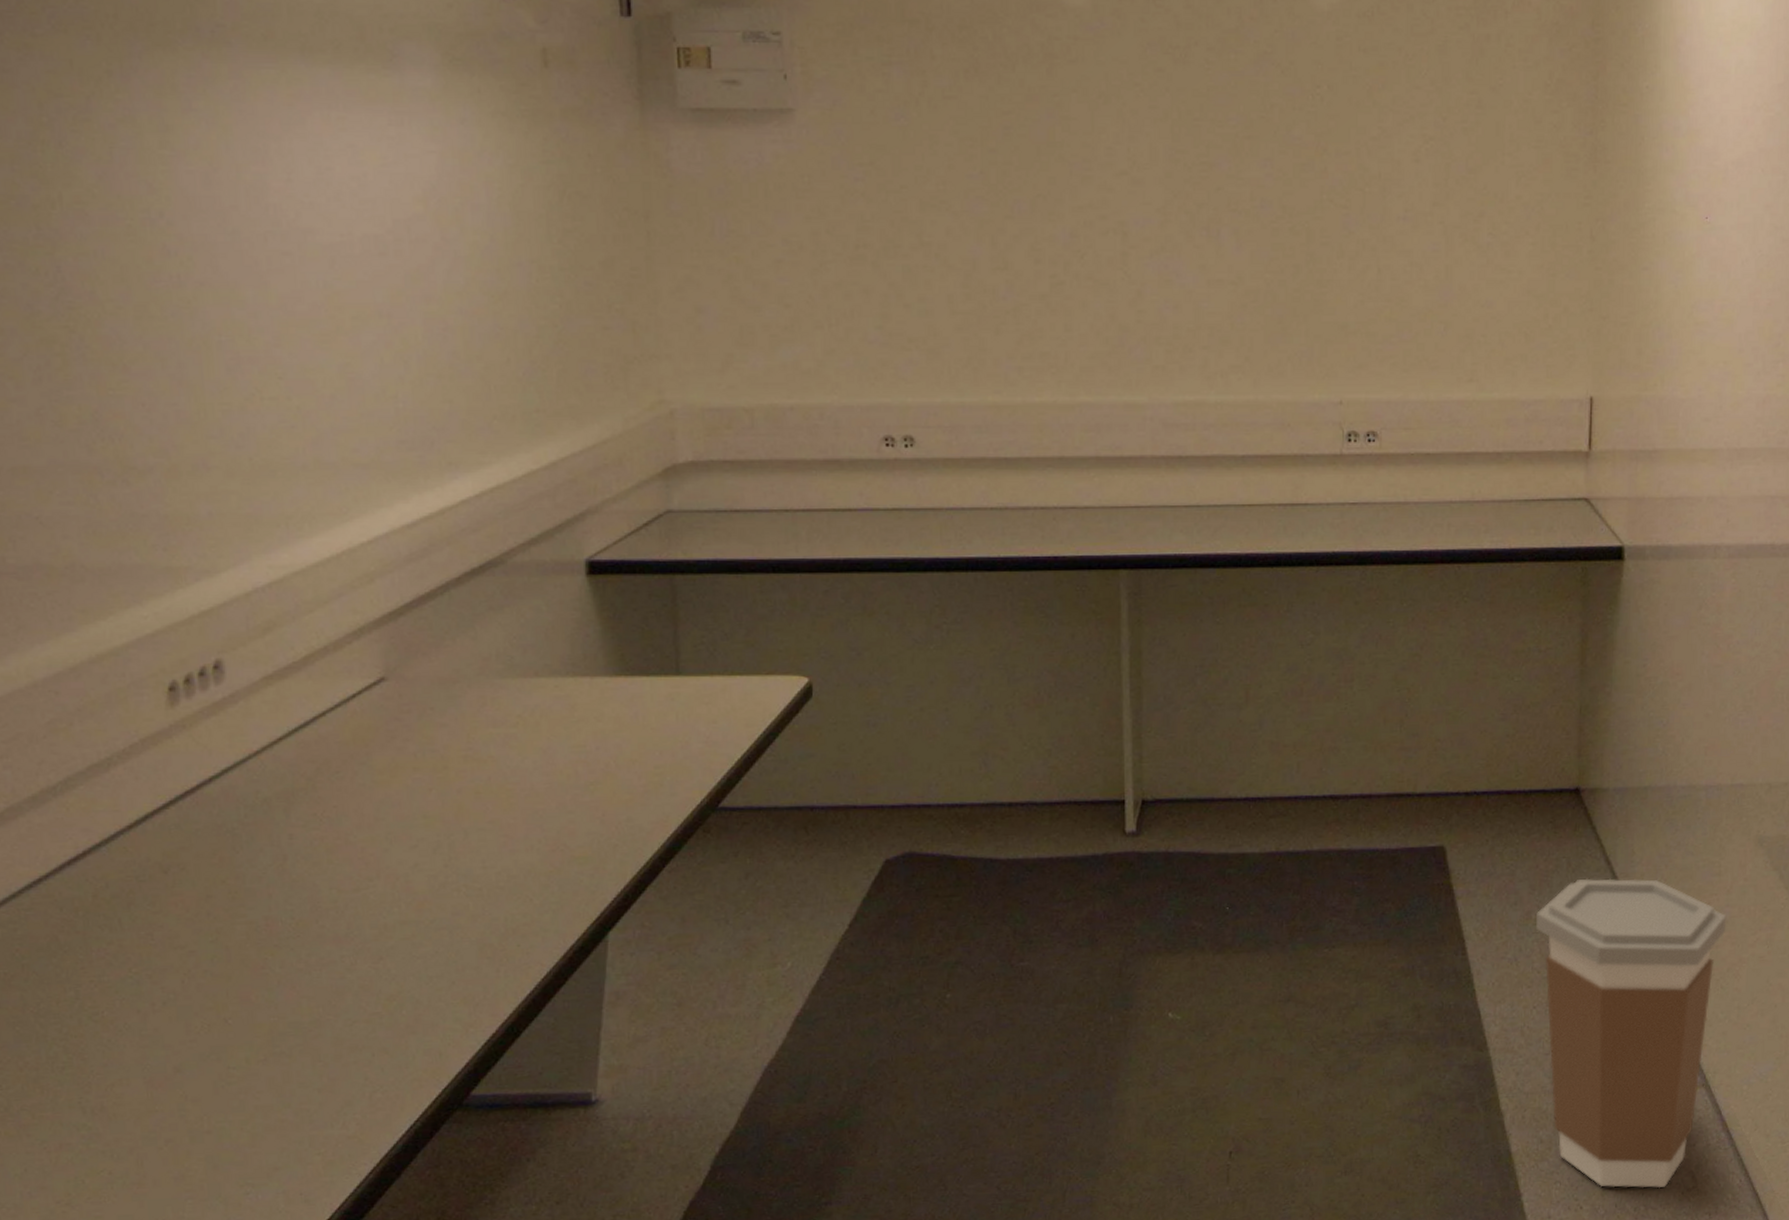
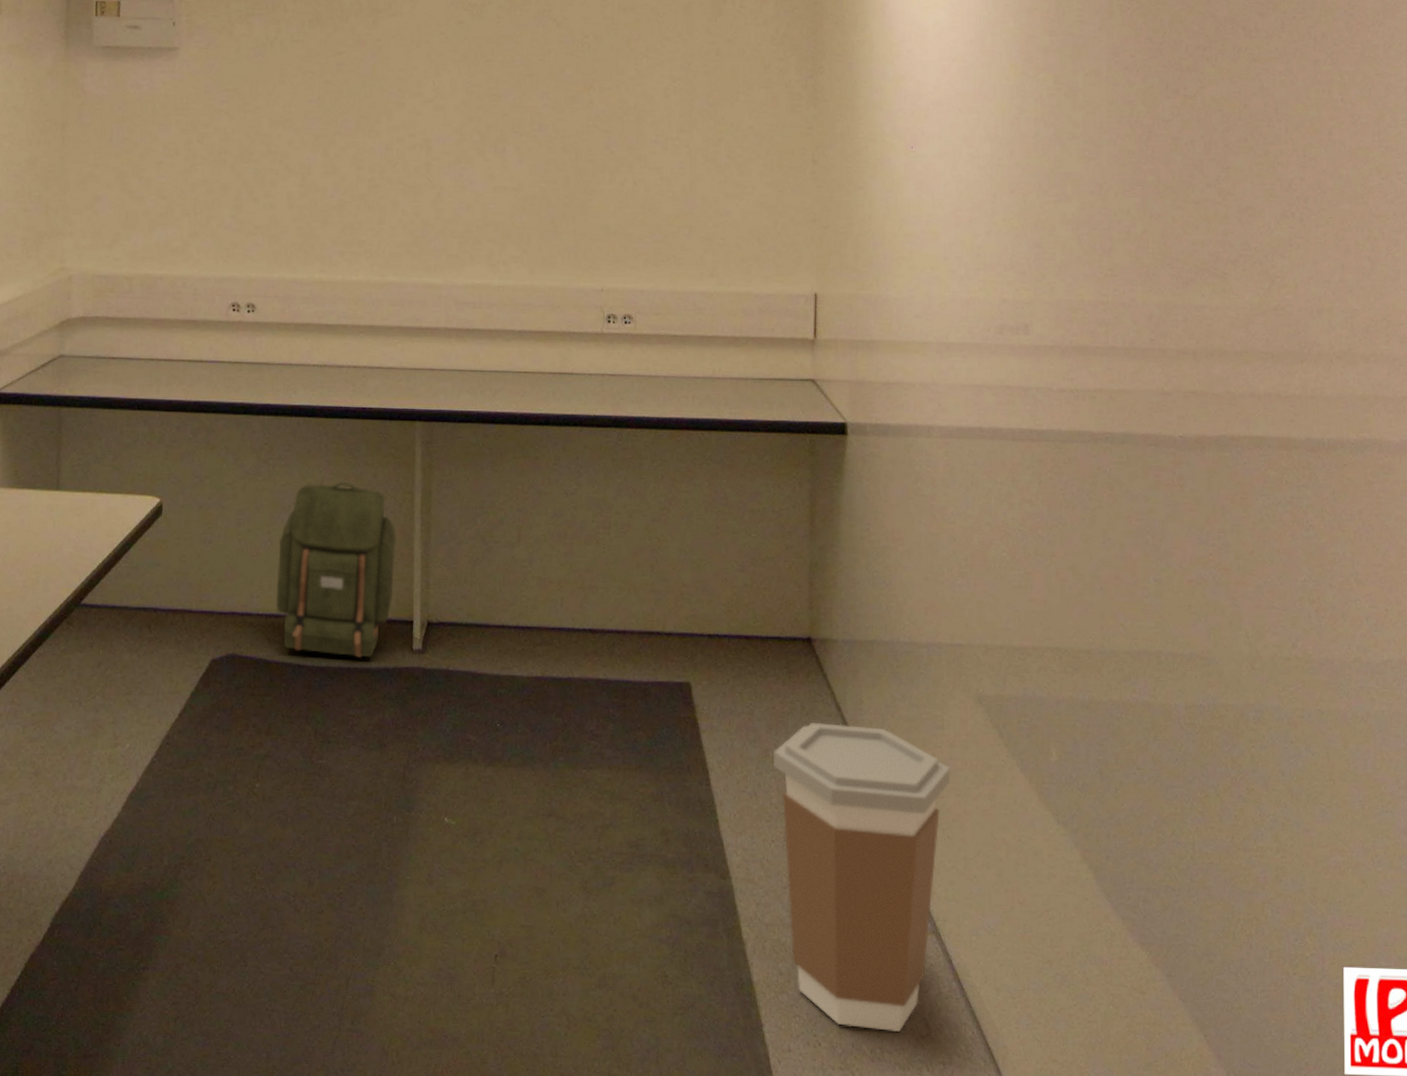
backpack: none [958,645,1103,846] -> present [276,481,397,658]

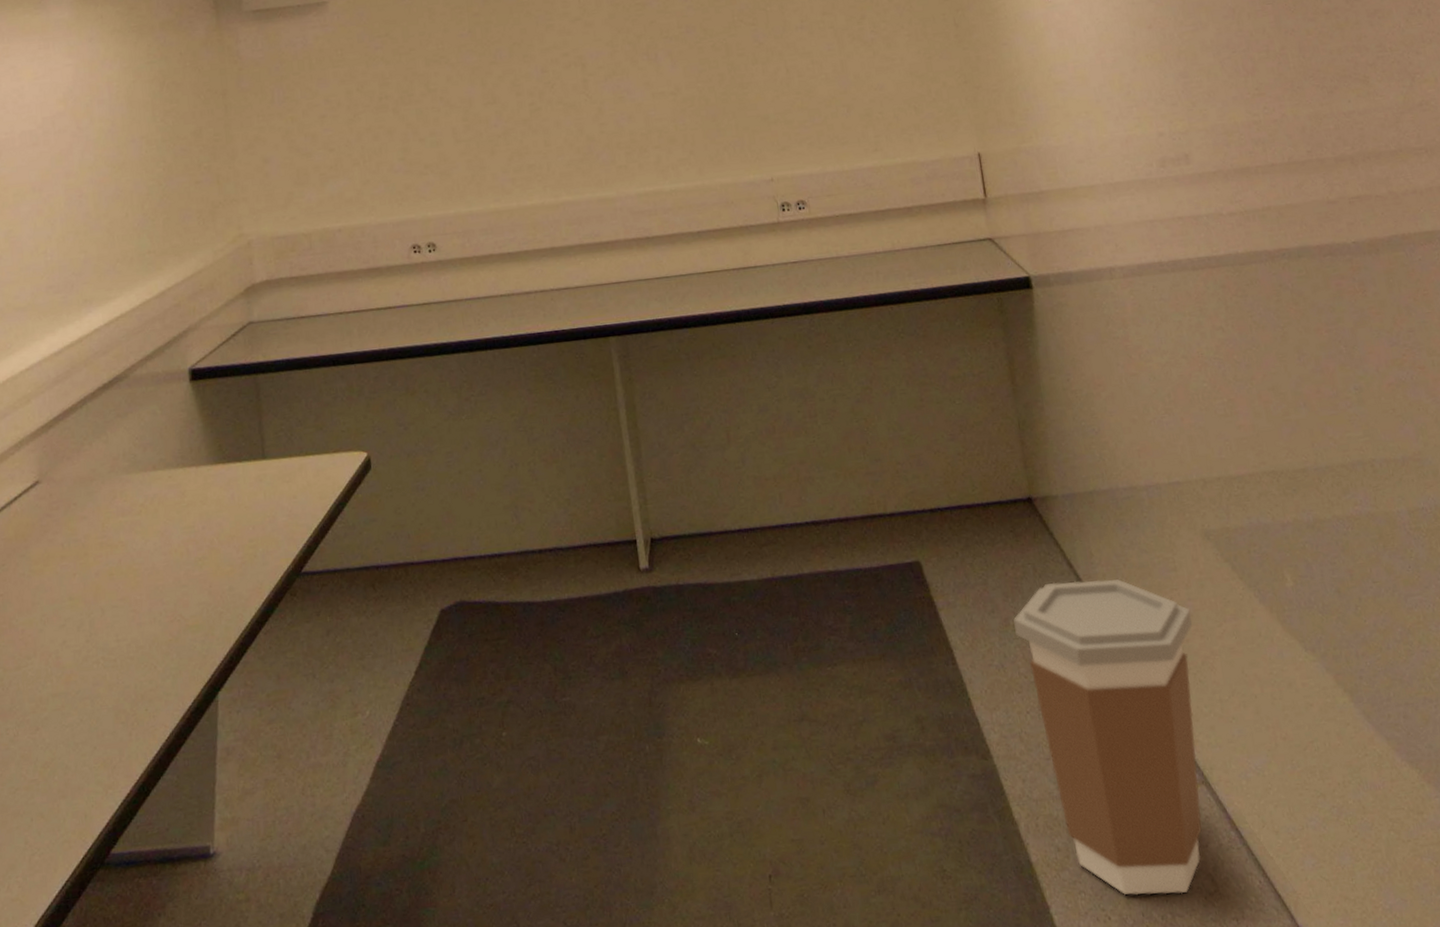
backpack: present [276,481,397,658] -> none [491,407,612,588]

